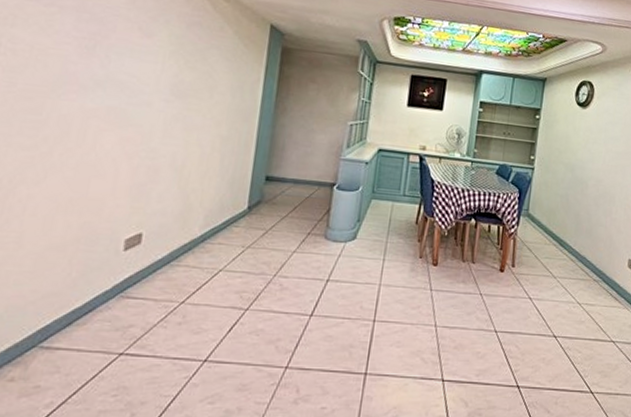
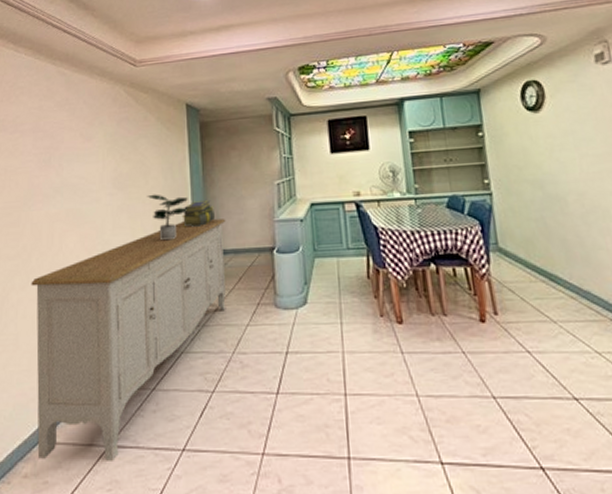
sideboard: none [30,143,292,368] -> present [31,219,226,461]
potted plant: none [209,109,255,160] -> present [147,194,188,241]
stack of books: none [244,125,282,152] -> present [181,200,215,228]

